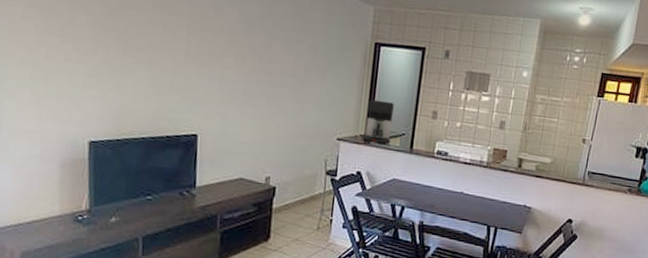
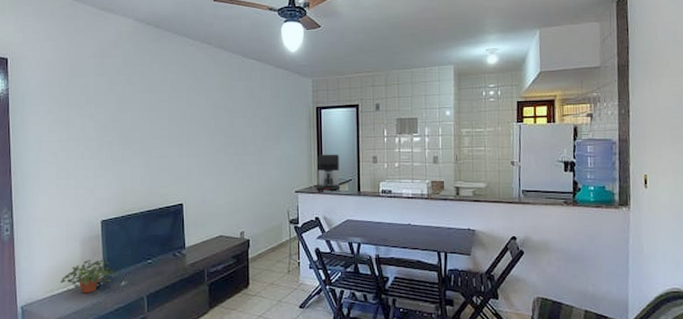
potted plant: none [30,186,109,227] -> present [60,260,119,294]

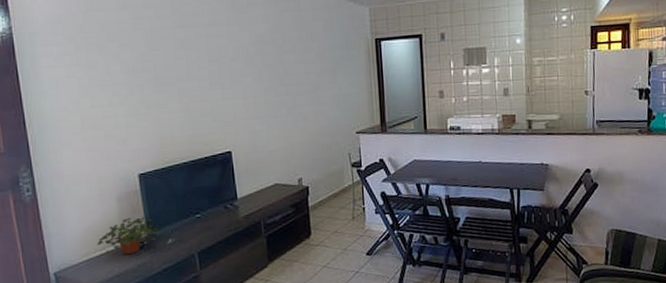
coffee maker: present [317,154,340,191] -> none [379,89,405,131]

